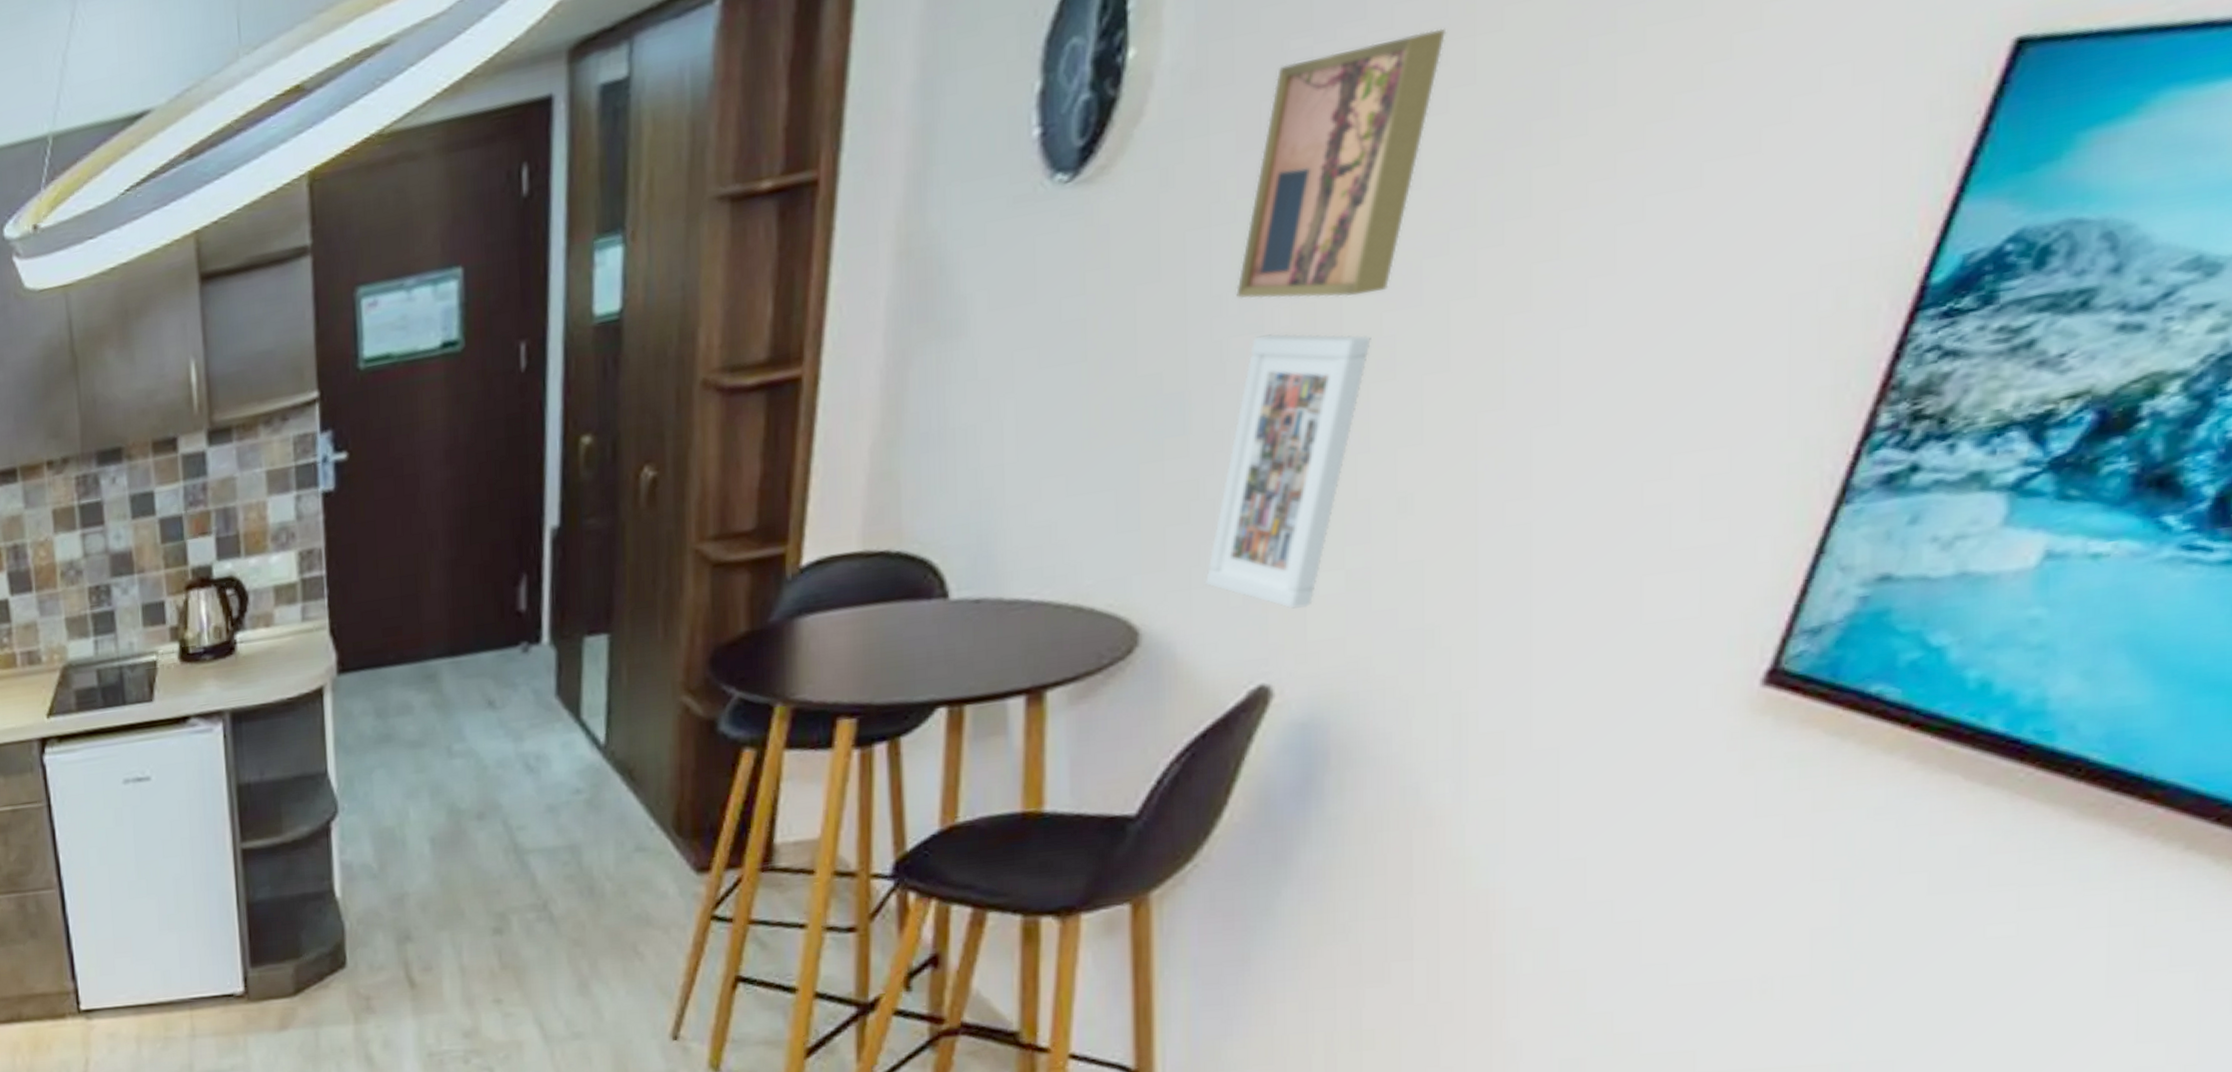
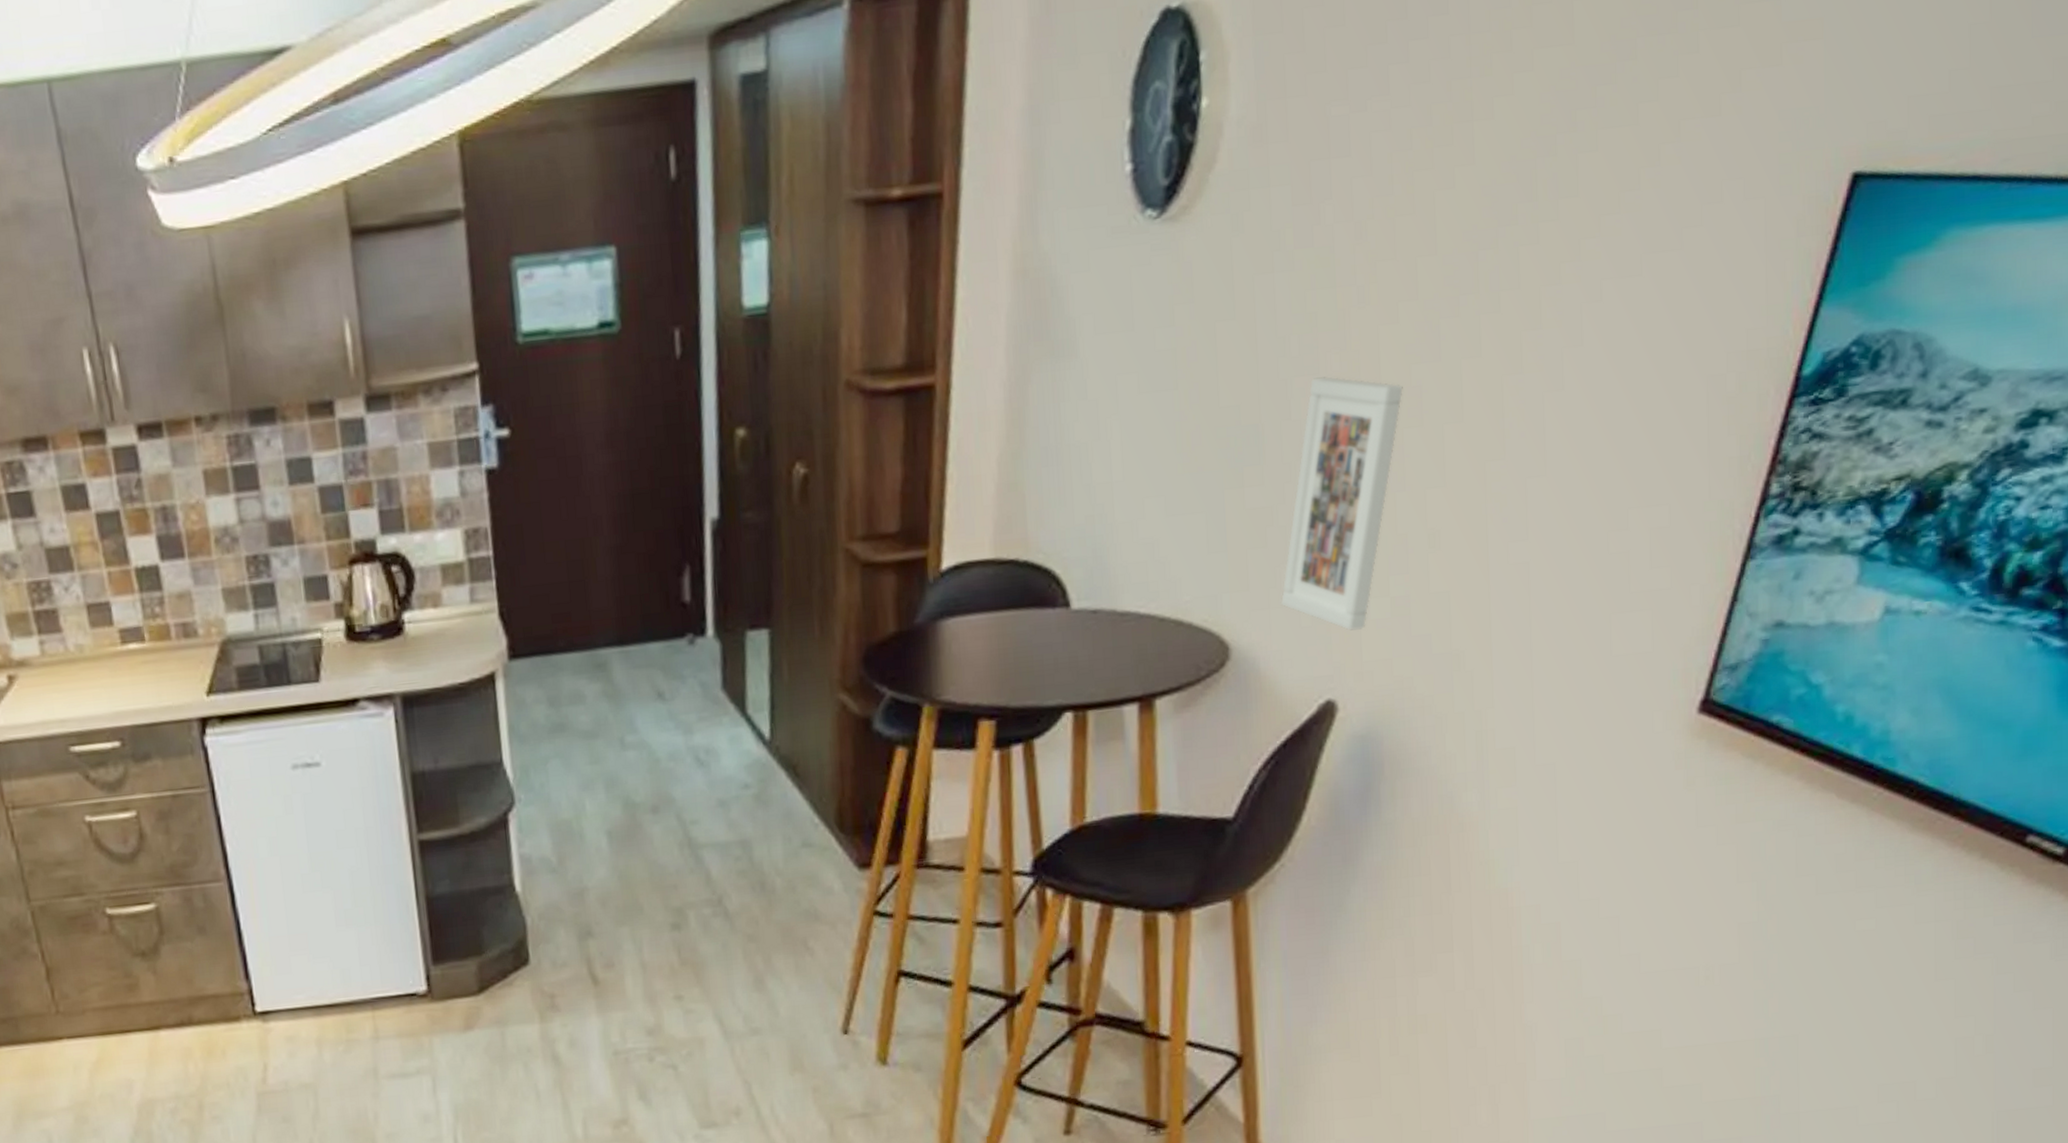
wall art: present [1236,27,1447,299] -> none [1296,111,1452,348]

